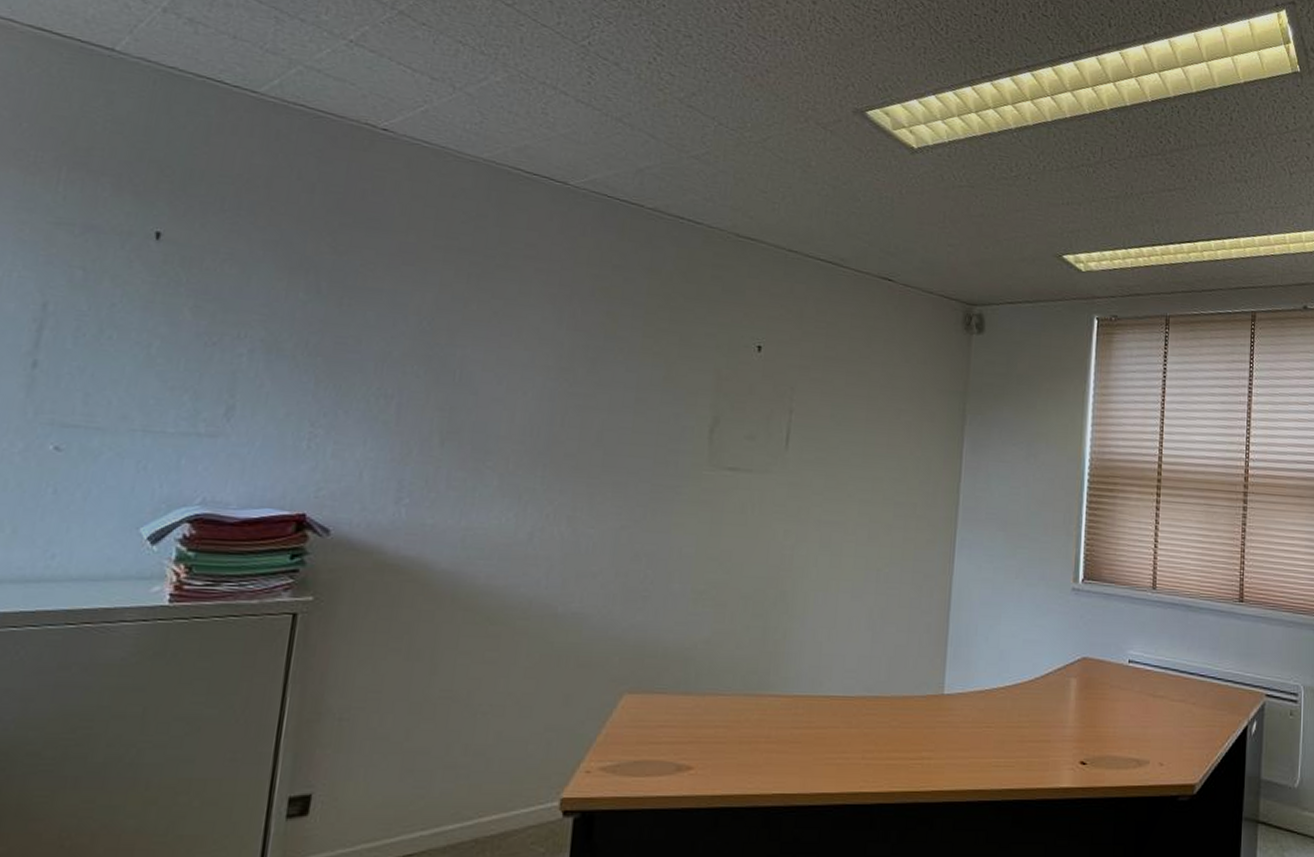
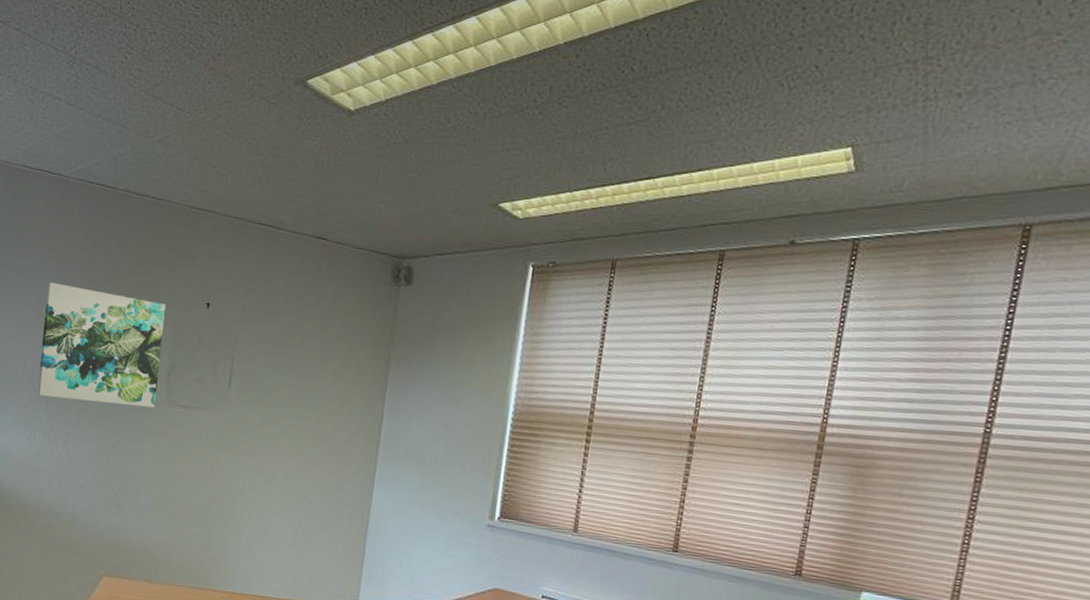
wall art: none [530,314,706,471] -> present [37,282,166,408]

